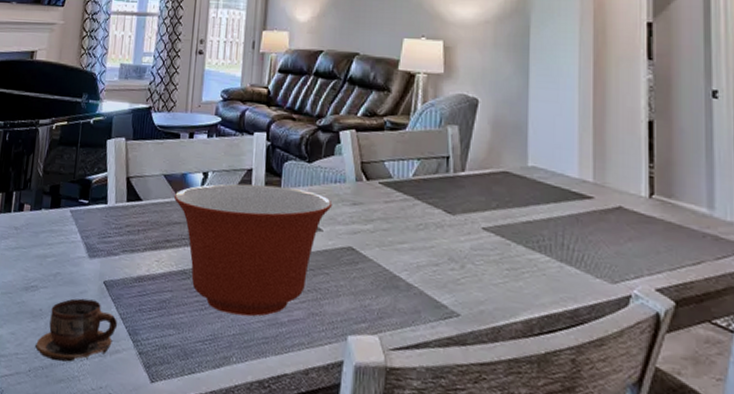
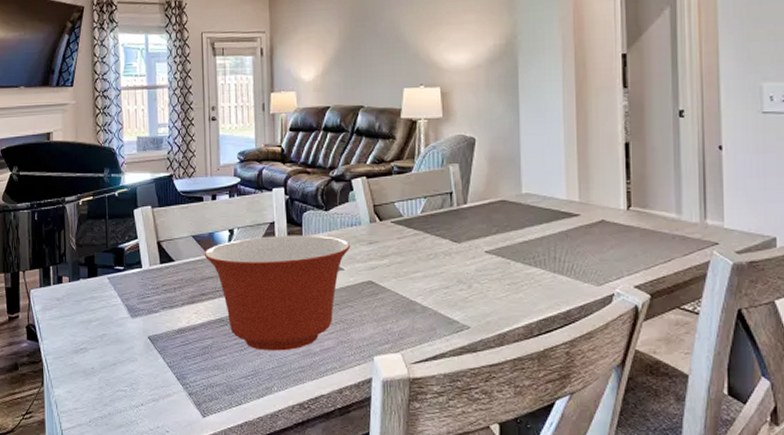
cup: present [34,298,117,362] -> none [91,354,165,411]

